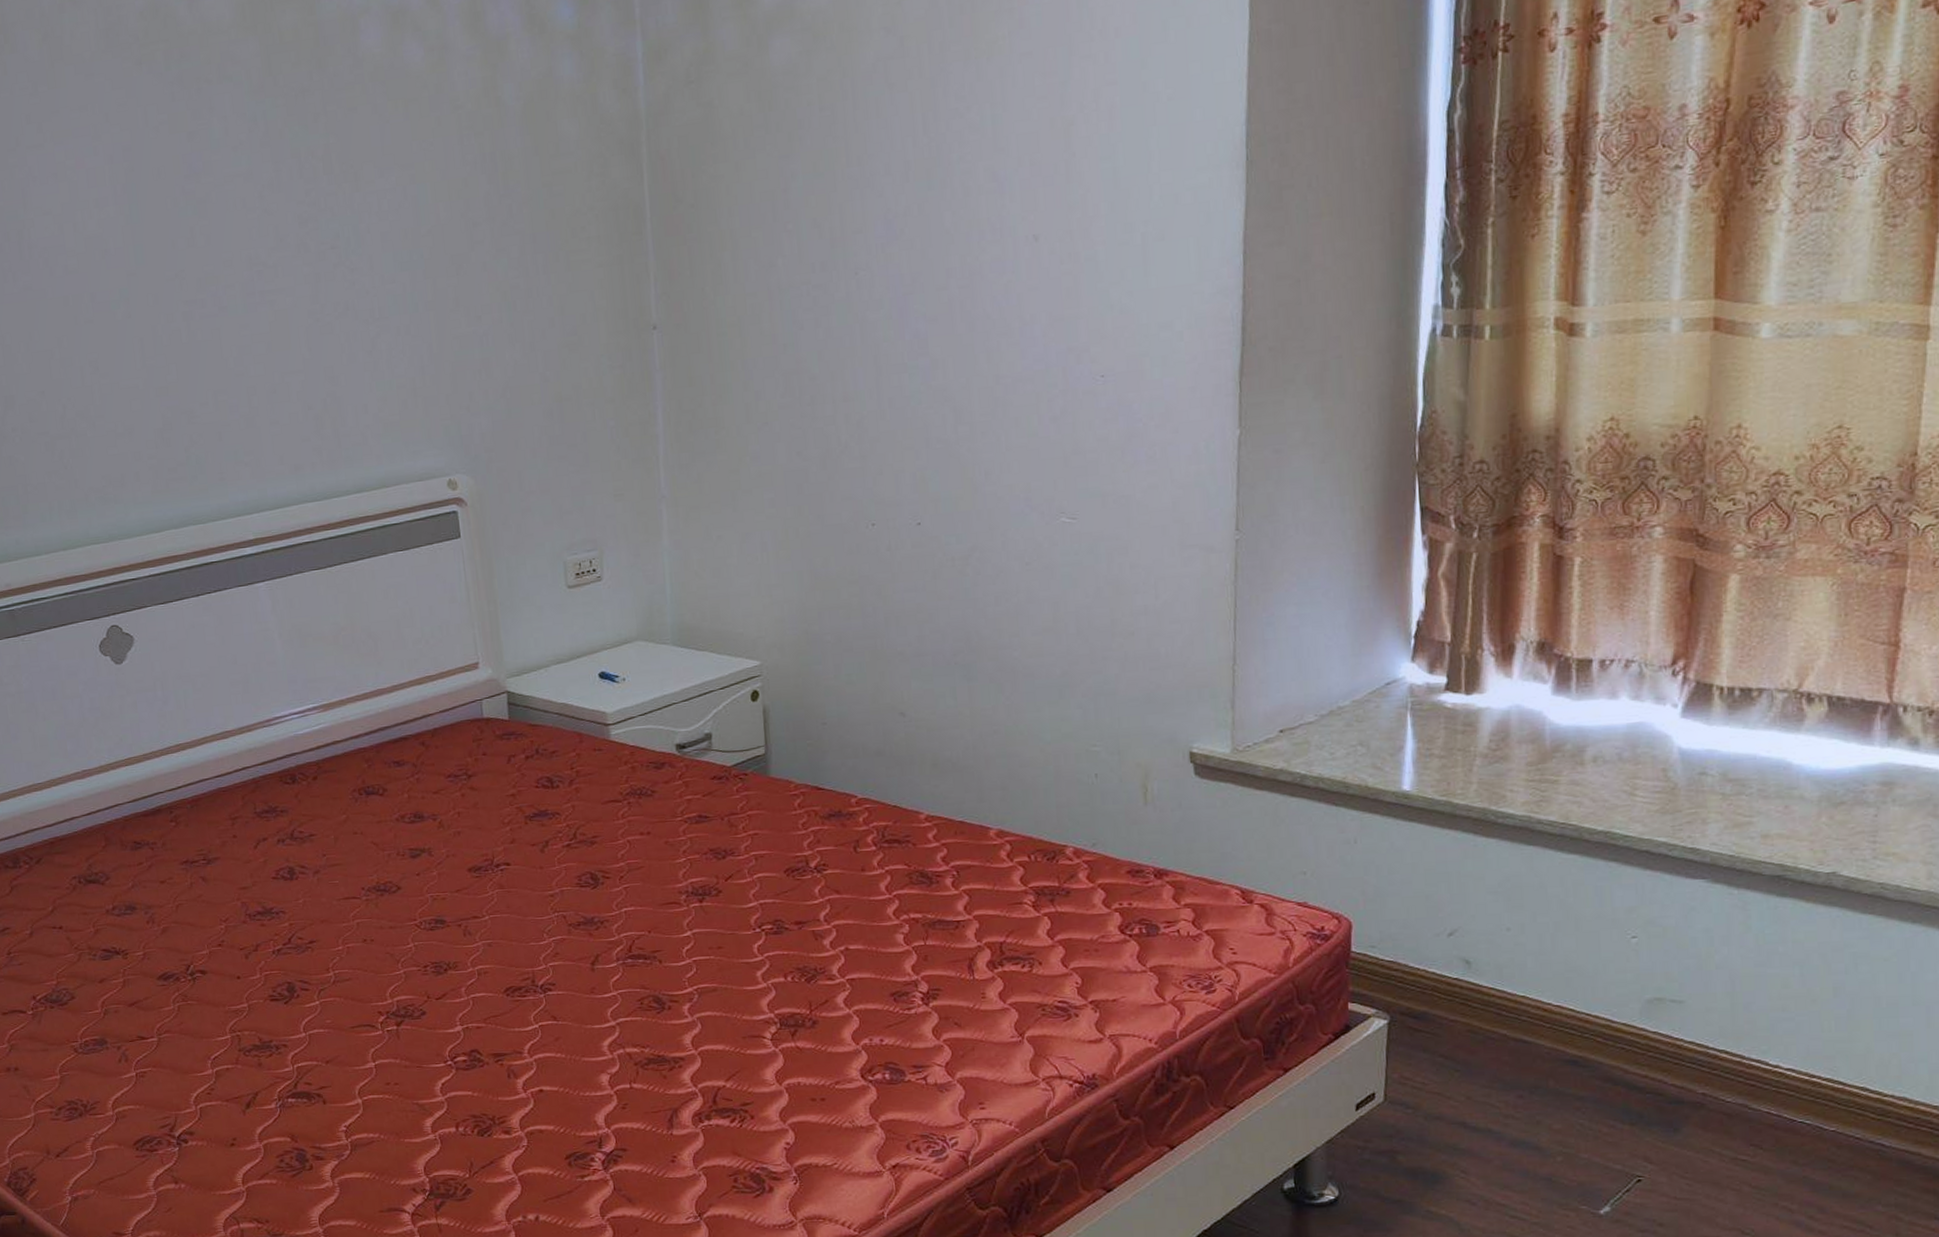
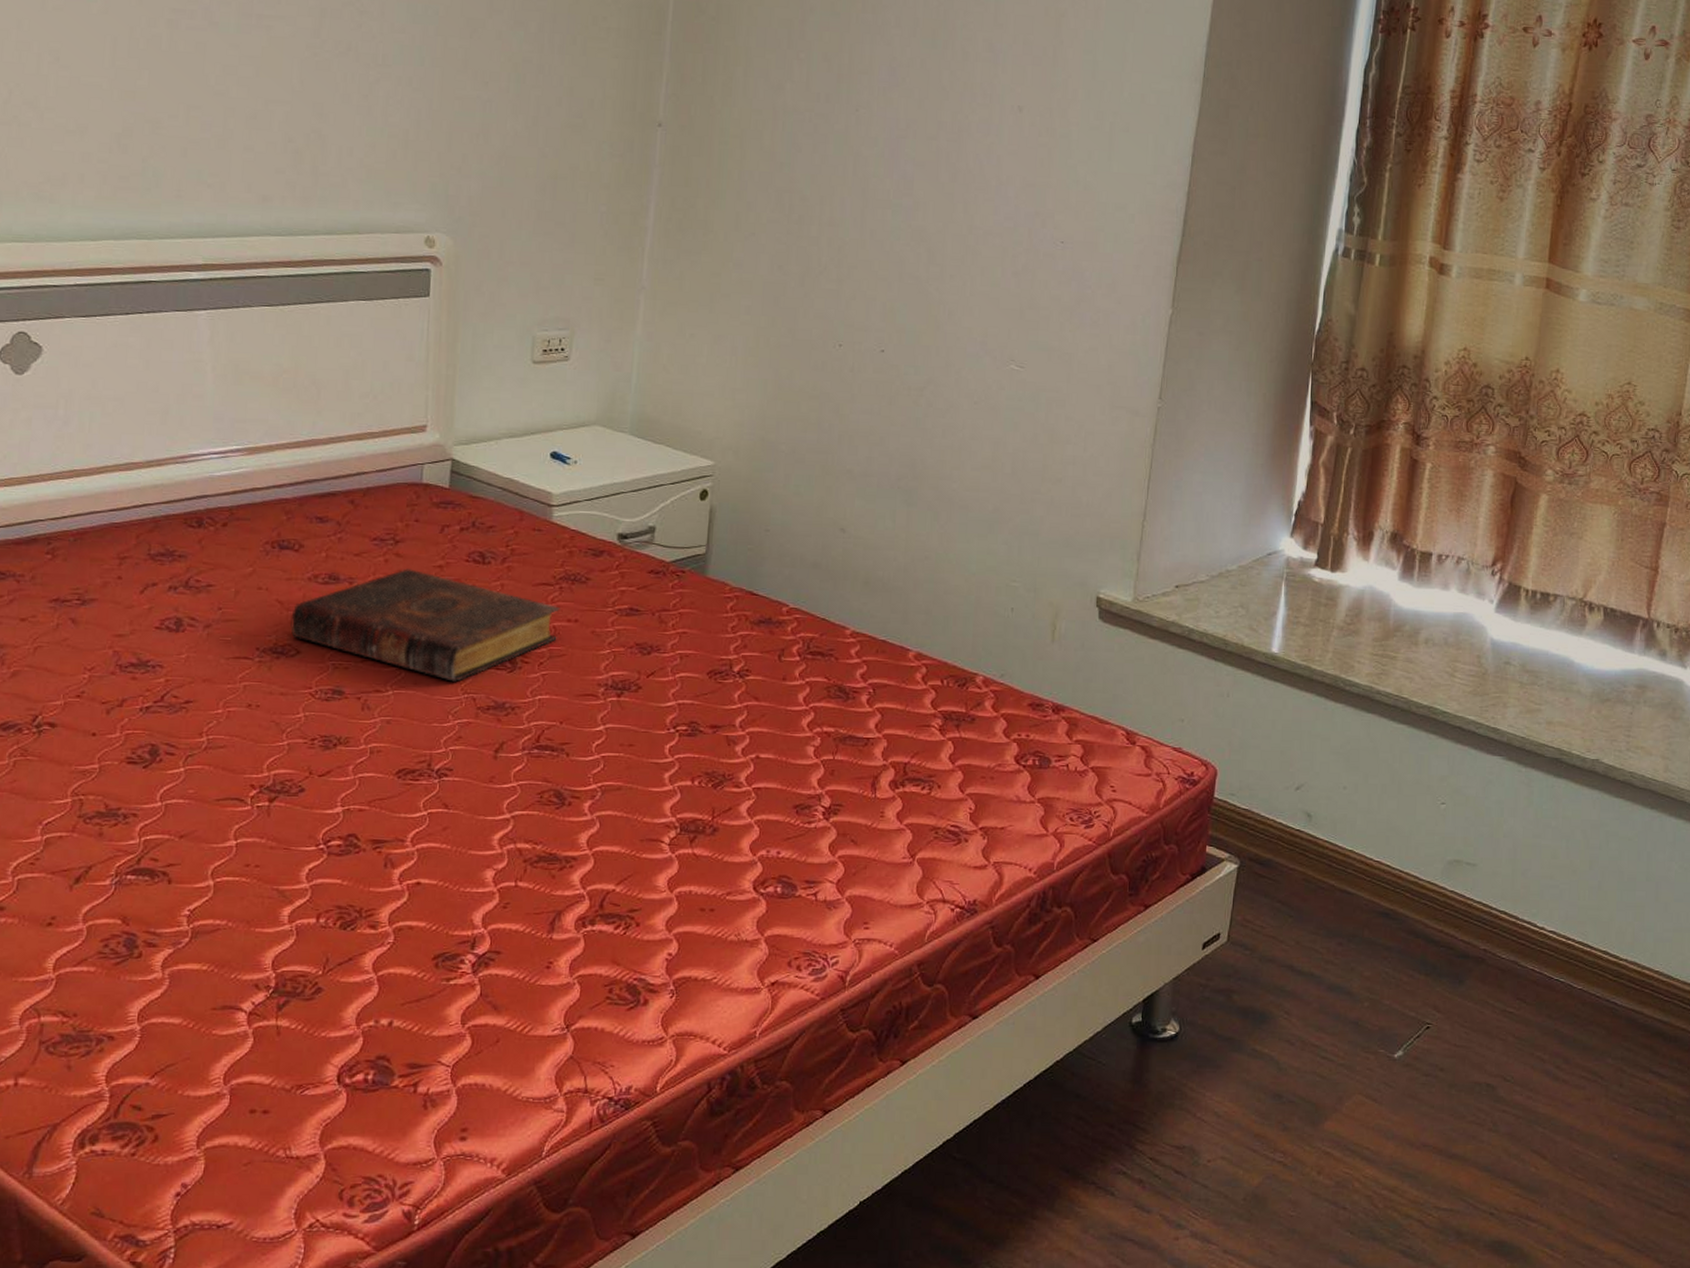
book: none [387,800,633,902] -> present [290,568,560,682]

